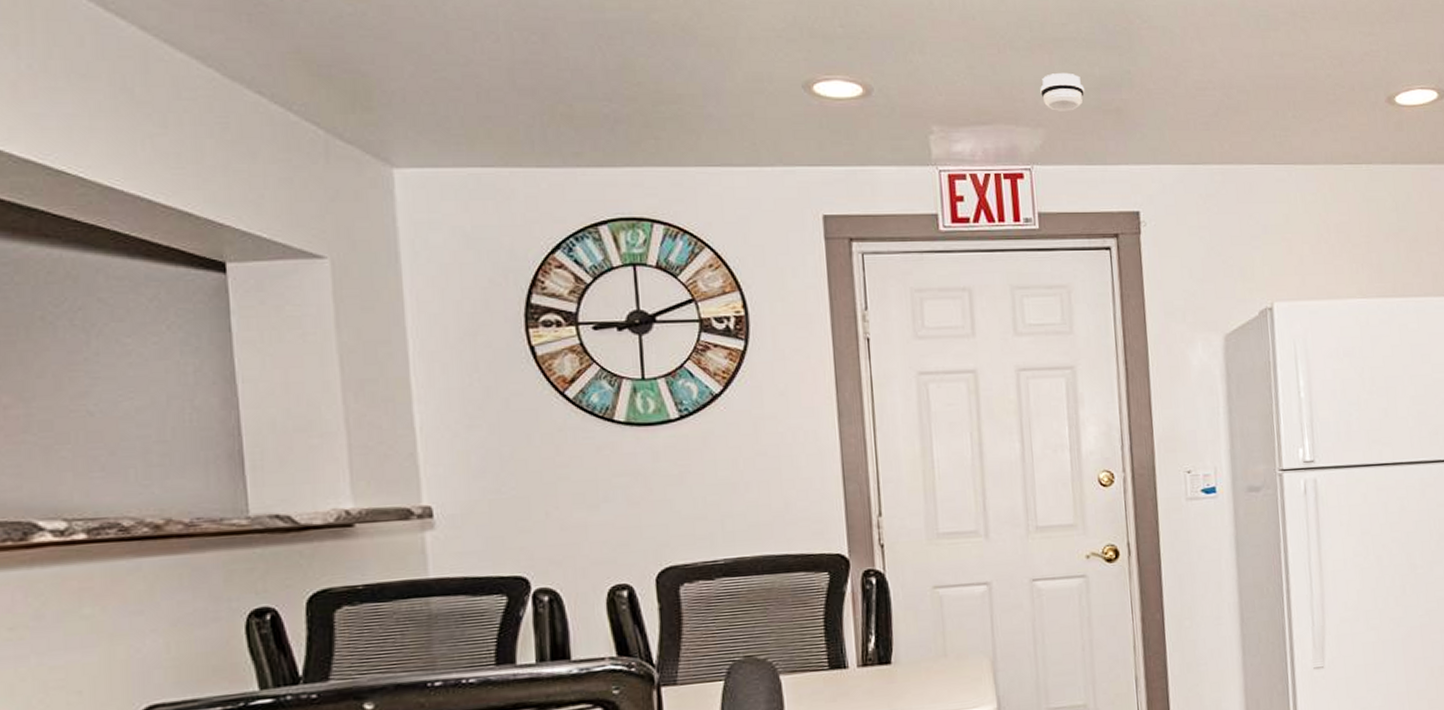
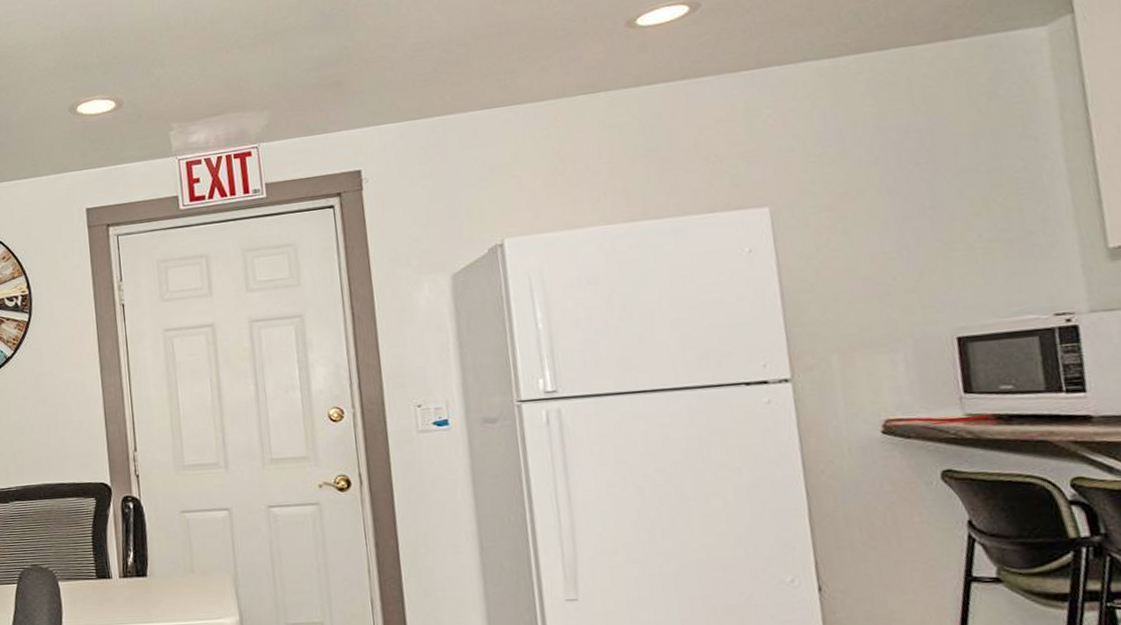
smoke detector: present [1040,72,1084,111] -> none [264,58,305,94]

